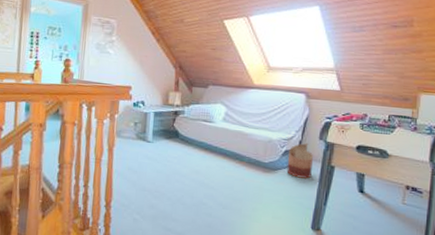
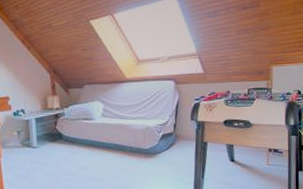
basket: present [286,142,313,180] -> none [165,124,188,158]

